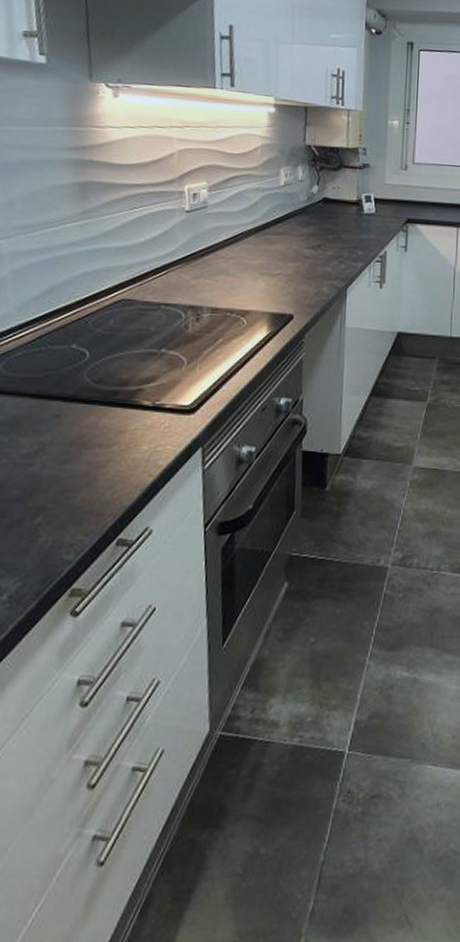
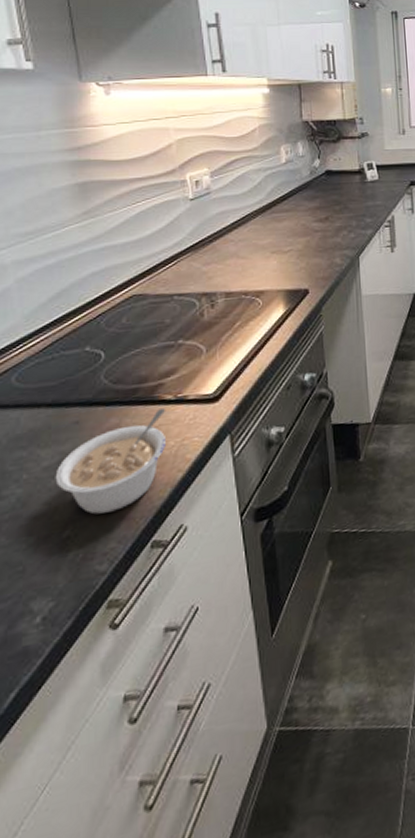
legume: none [32,414,143,506] -> present [55,409,166,515]

